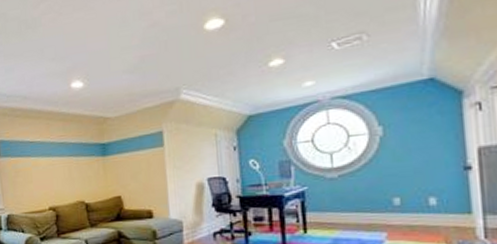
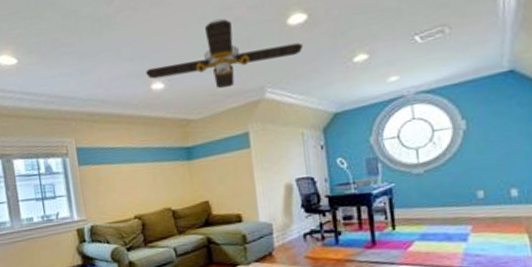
ceiling fan: none [66,22,220,89] -> present [146,18,304,89]

